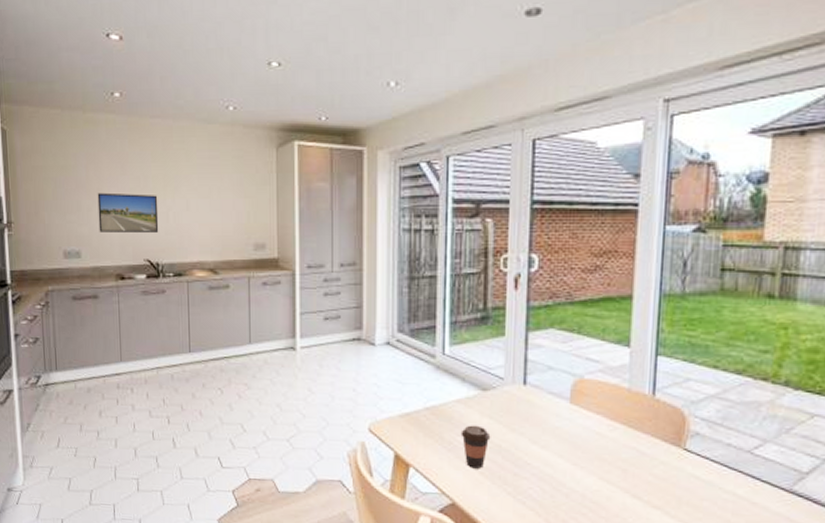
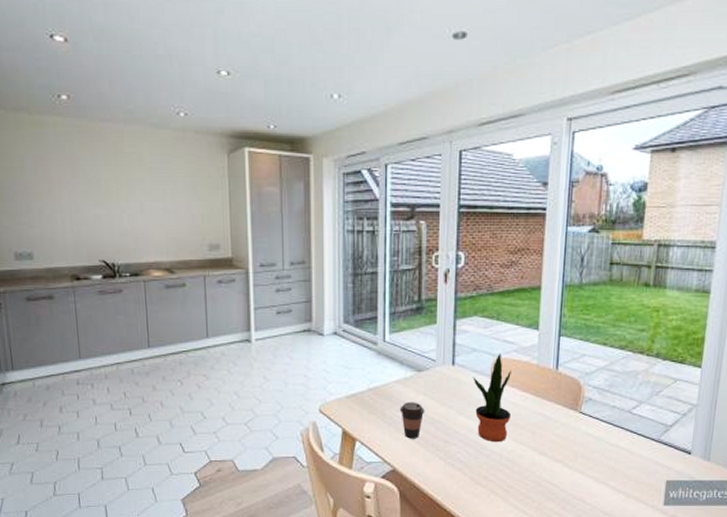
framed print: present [97,192,159,234] -> none [47,195,114,235]
potted plant: none [548,372,596,480] -> present [472,353,511,443]

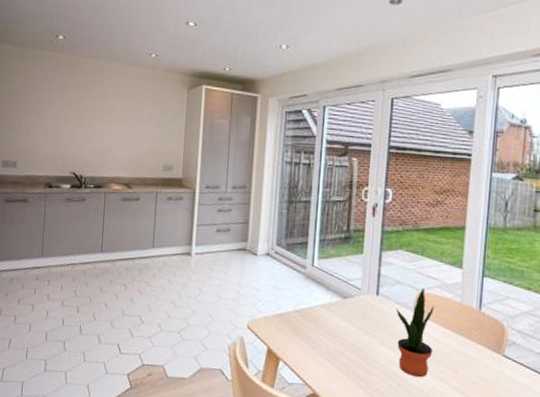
coffee cup: present [399,402,425,439] -> none [323,326,348,365]

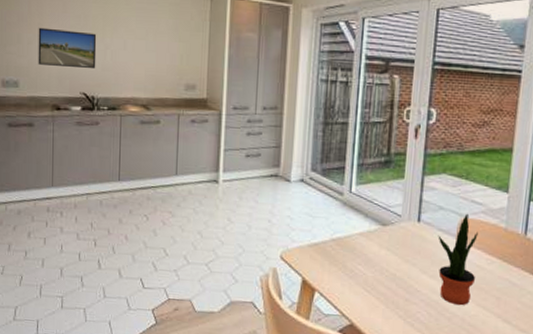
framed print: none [34,114,87,152] -> present [38,27,97,70]

